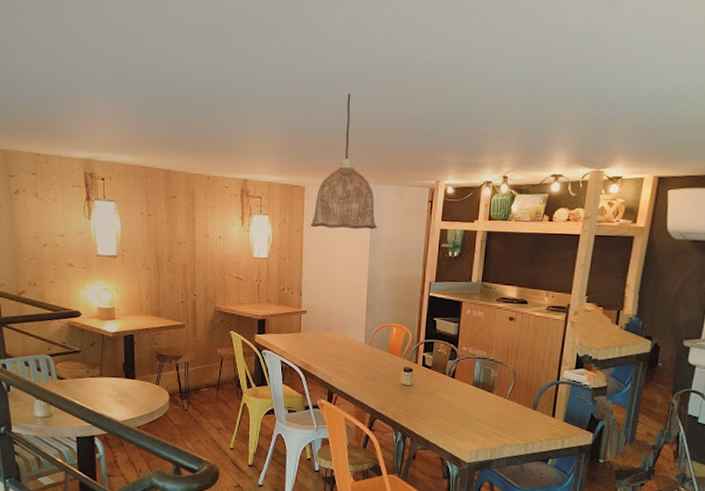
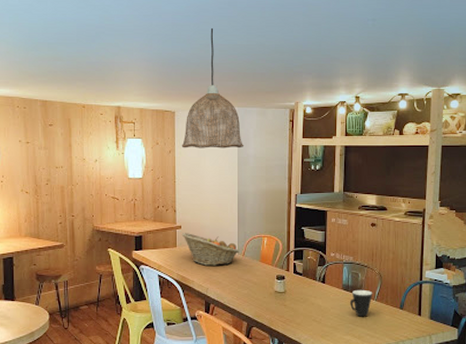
fruit basket: none [306,318,366,354] -> present [181,233,239,266]
mug: none [480,386,505,416] -> present [350,289,373,317]

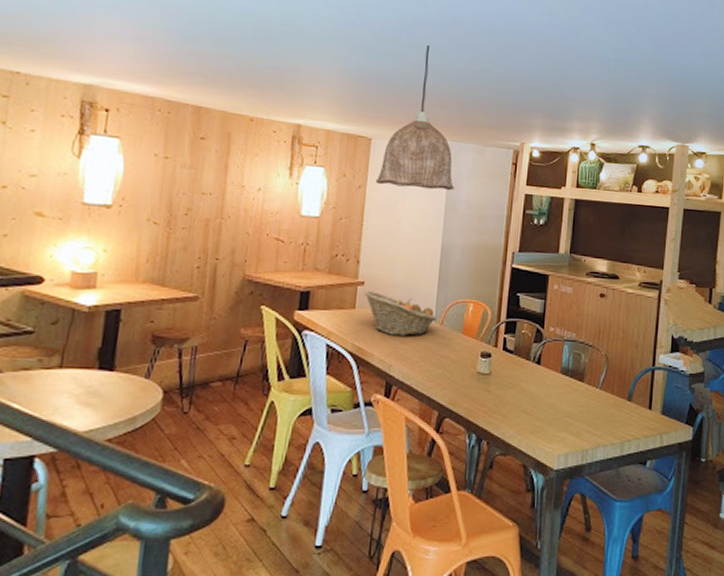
mug: present [350,289,373,317] -> none [569,374,597,409]

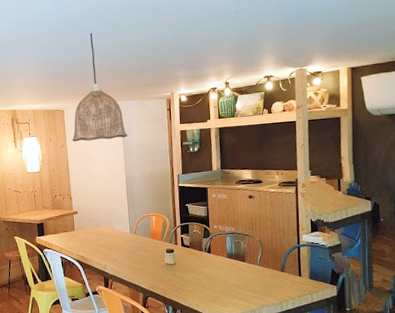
fruit basket: present [363,291,436,336] -> none [78,217,131,245]

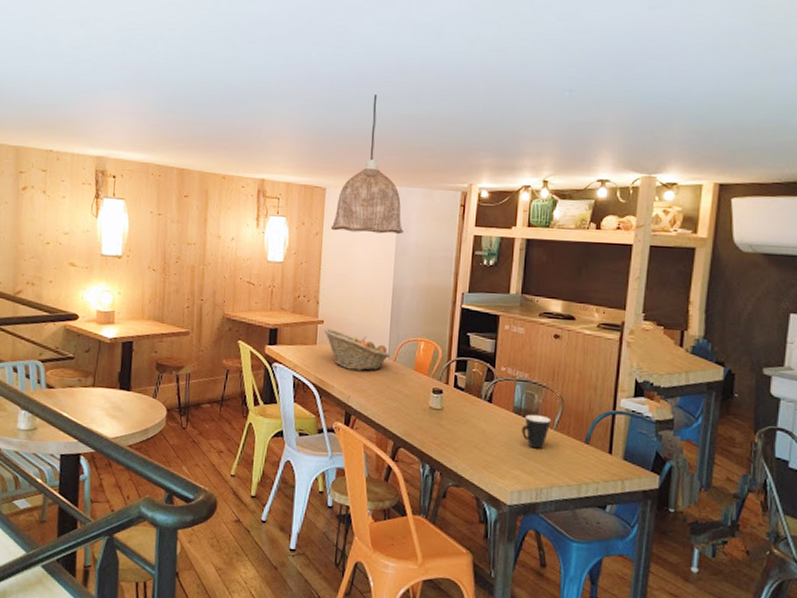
fruit basket: none [78,217,131,245] -> present [323,329,390,371]
mug: none [235,256,256,281] -> present [522,414,552,449]

